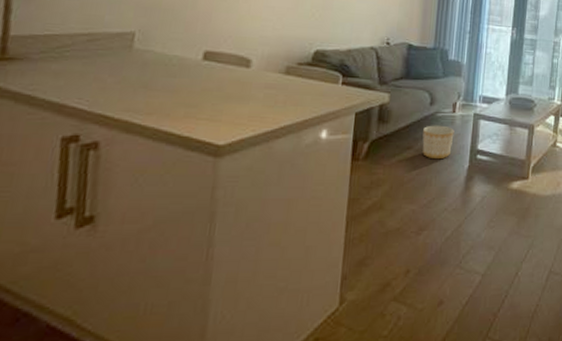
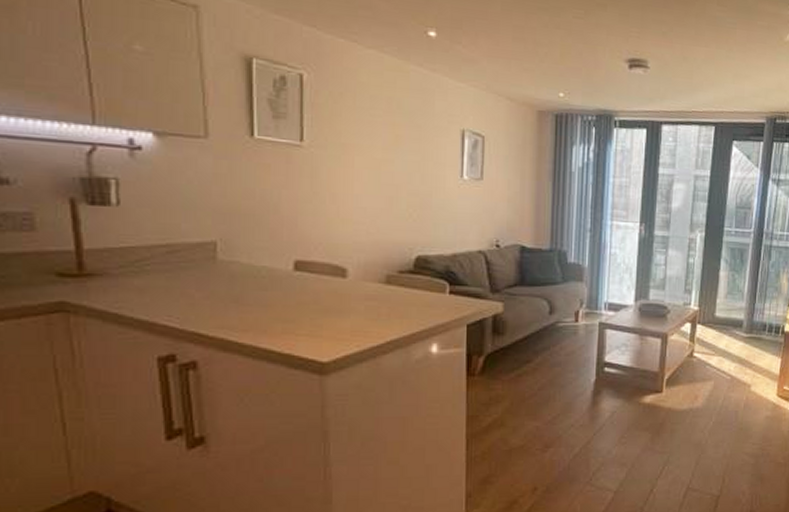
planter: present [422,125,455,160] -> none [543,336,578,373]

